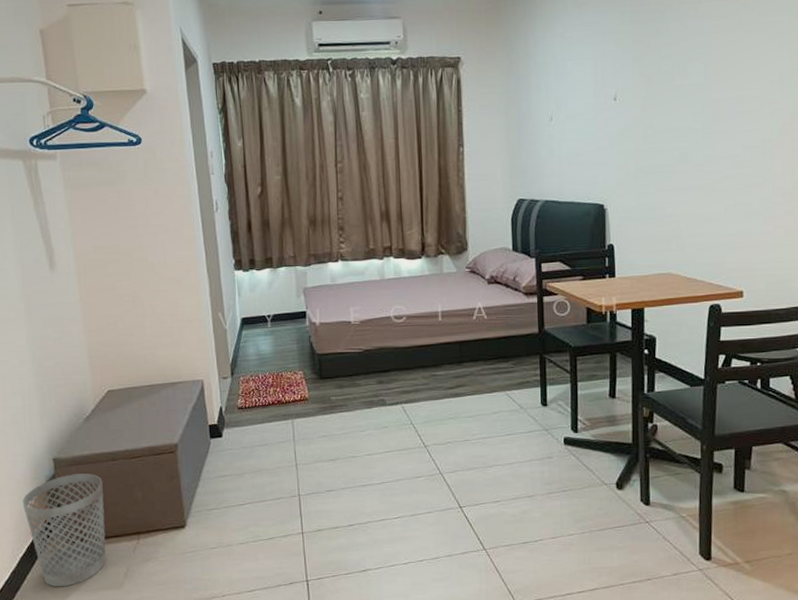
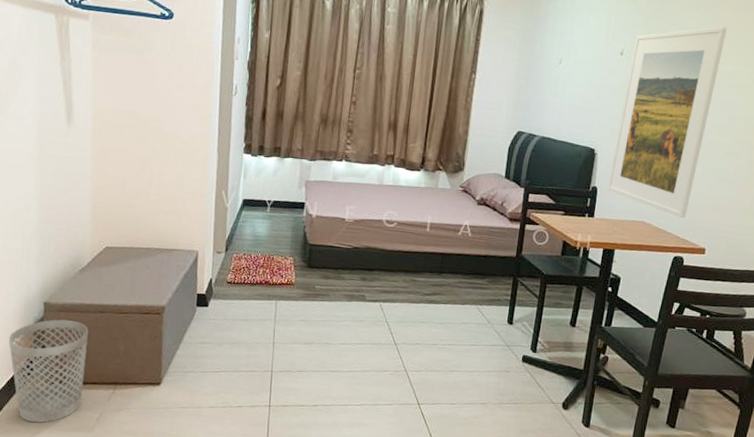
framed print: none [624,52,724,262] -> present [607,26,727,218]

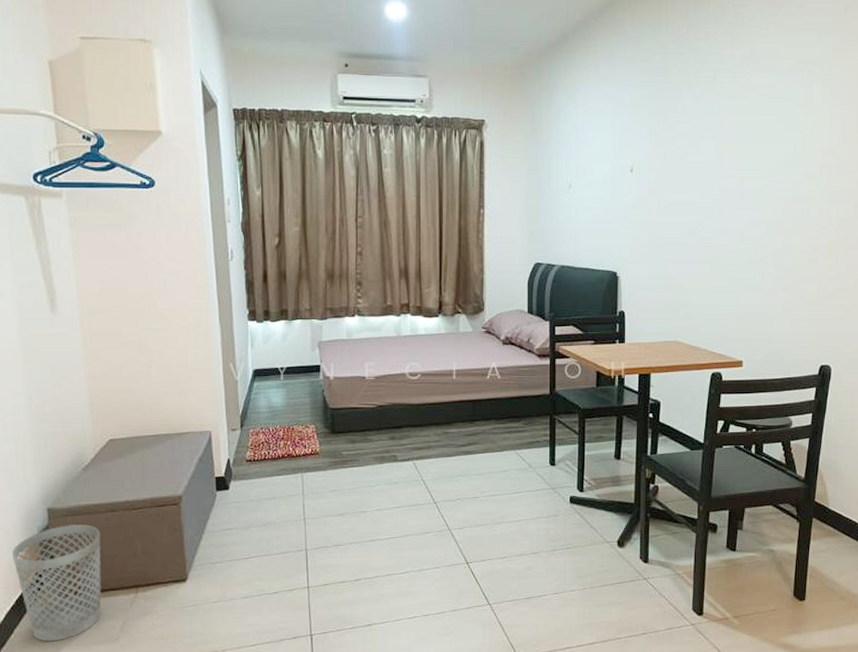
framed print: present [607,26,727,218] -> none [634,132,734,332]

